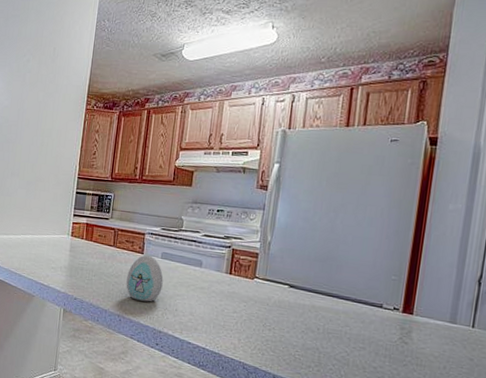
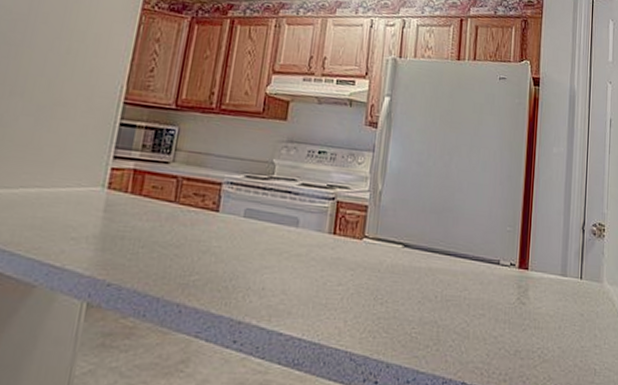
decorative egg: present [126,254,164,302] -> none [191,212,247,281]

